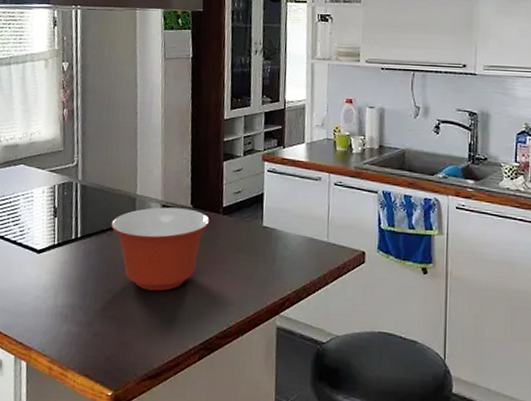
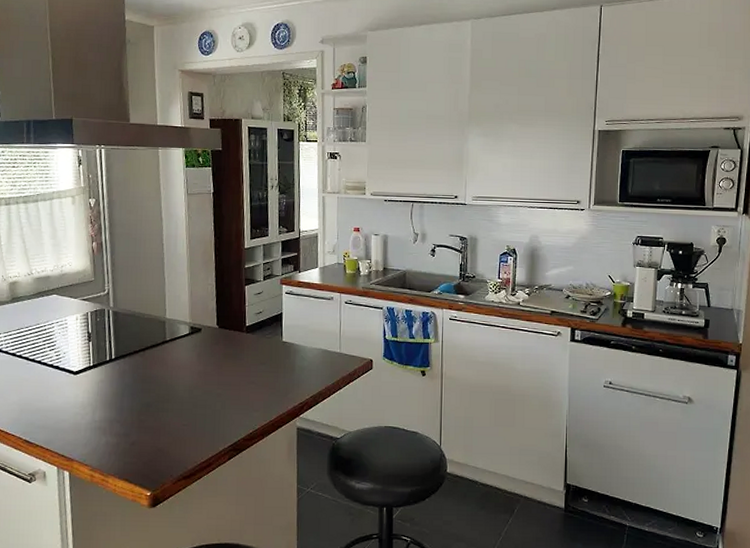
mixing bowl: present [111,207,210,291] -> none [143,328,234,403]

